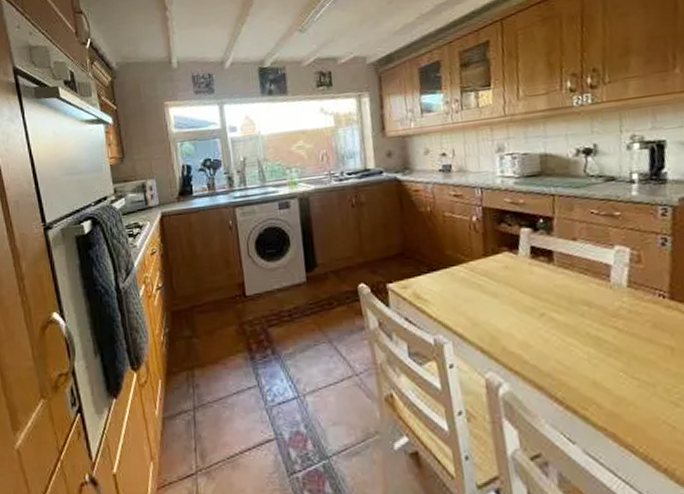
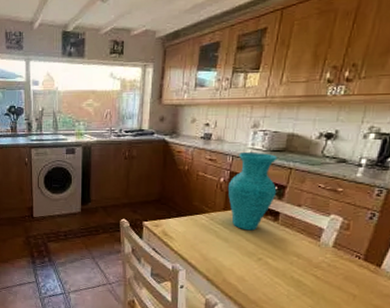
vase: none [482,180,544,279] -> present [227,151,278,231]

